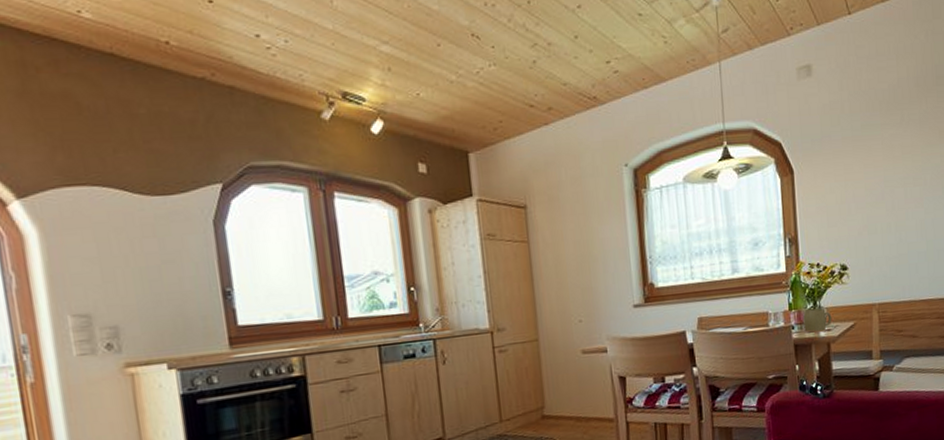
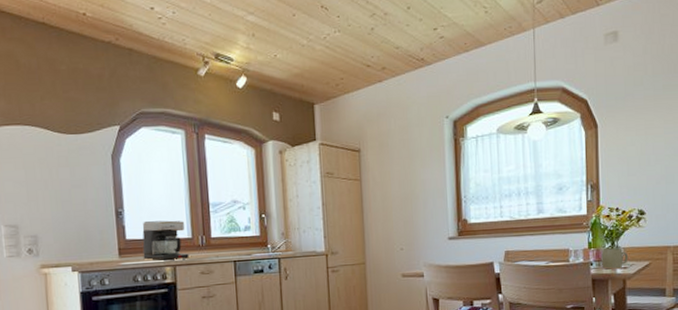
coffee maker: none [258,299,321,350] -> present [142,220,189,261]

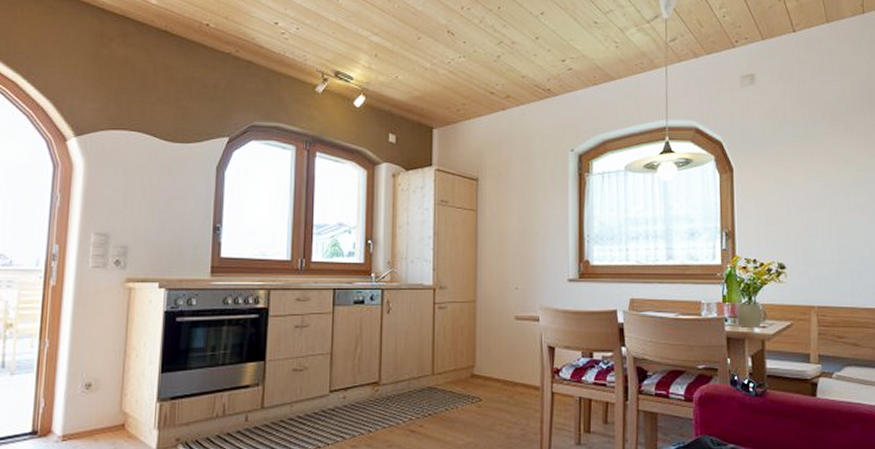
coffee maker: present [142,220,189,261] -> none [236,240,286,283]

